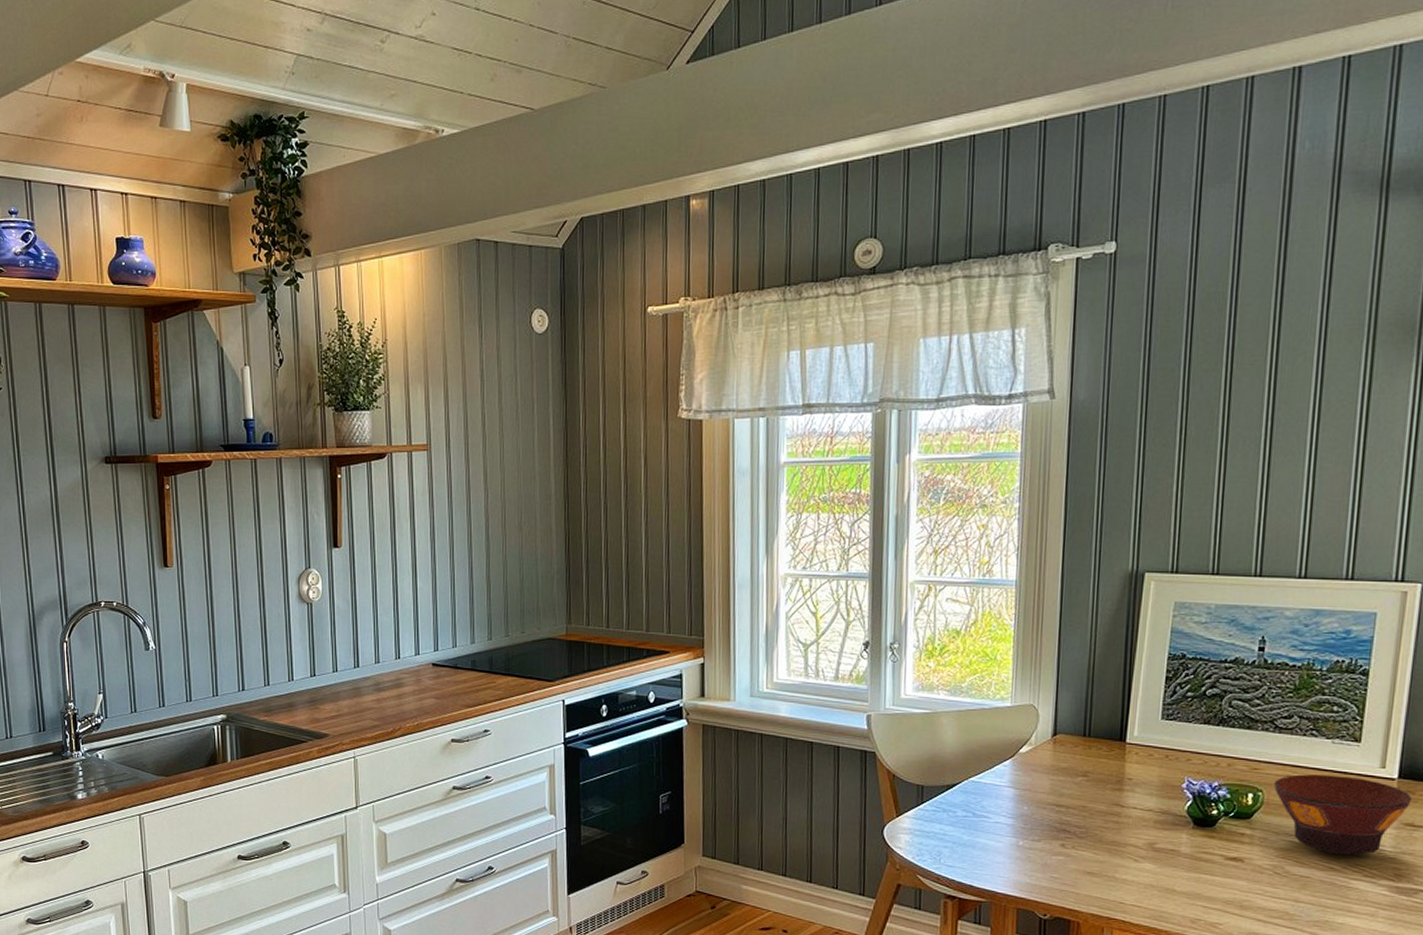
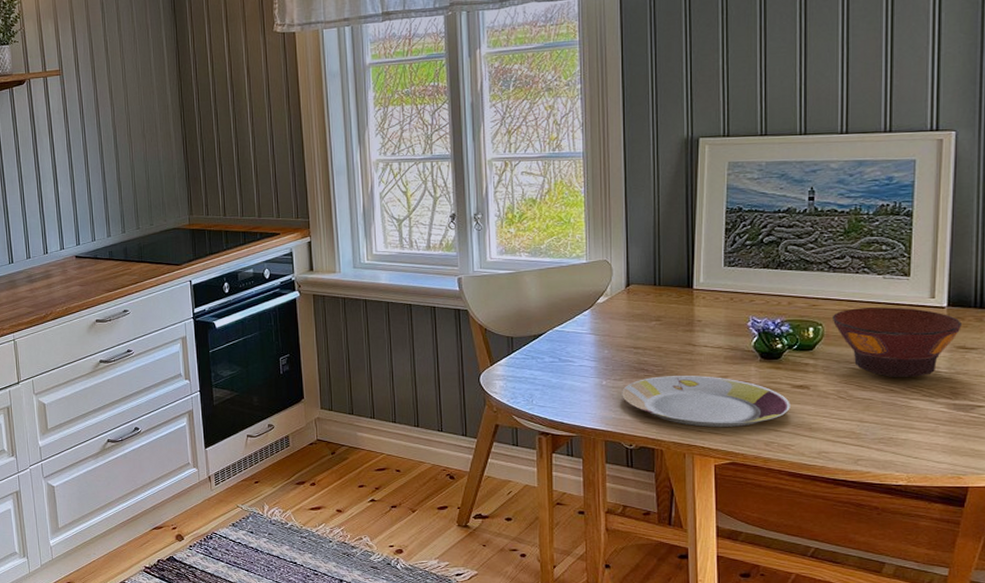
plate: none [1039,839,1222,901] -> present [622,376,790,428]

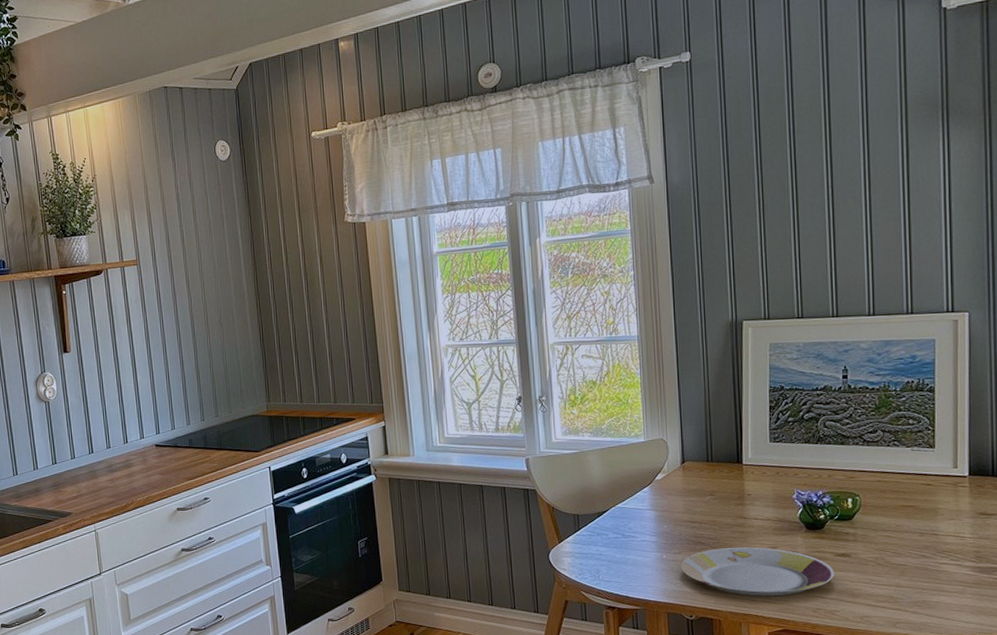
bowl: present [832,307,962,377] -> none [867,477,982,543]

